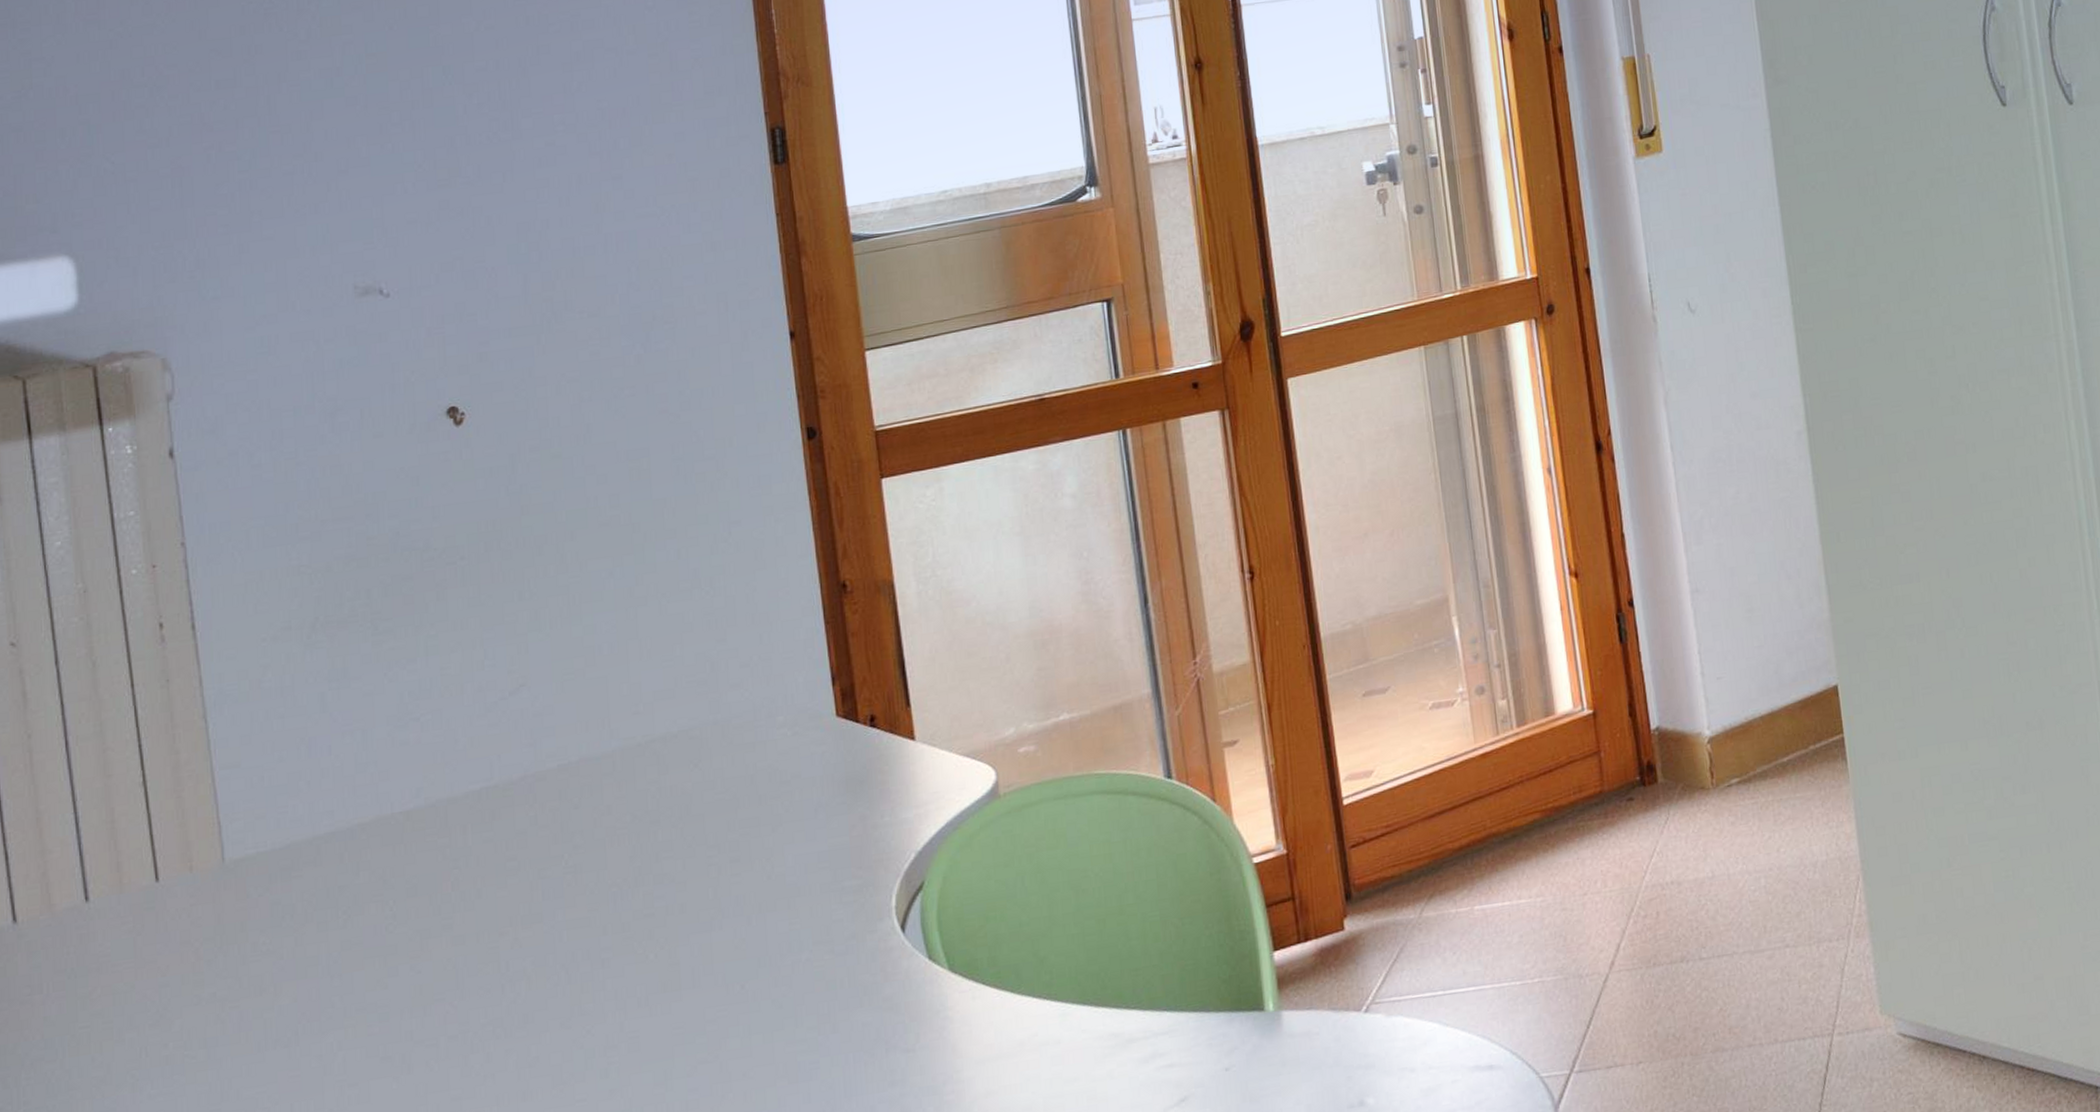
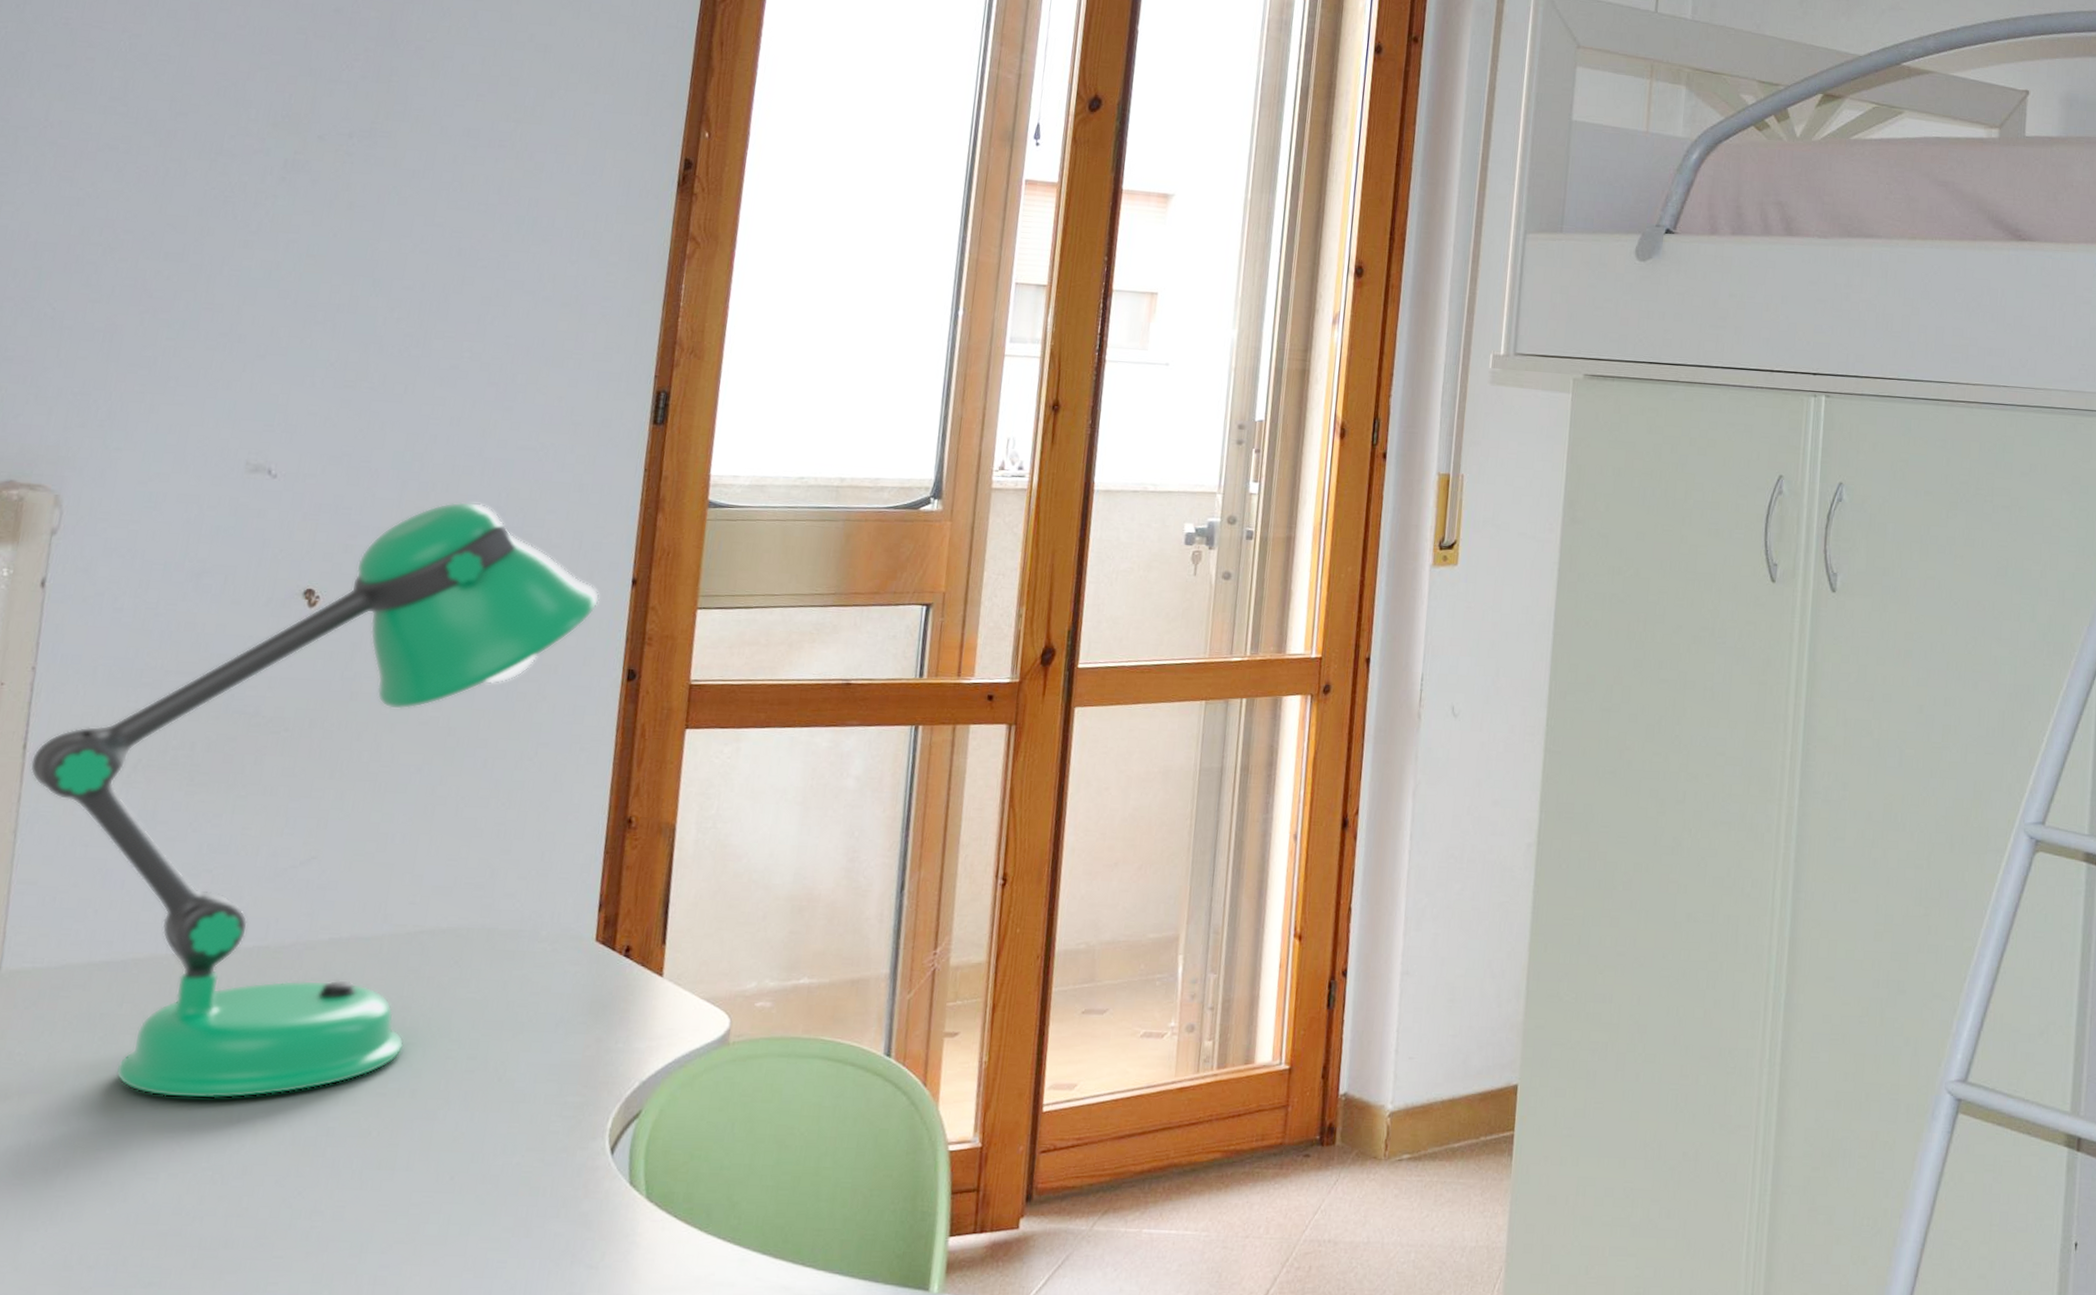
desk lamp: none [203,282,760,960] -> present [29,501,600,1099]

